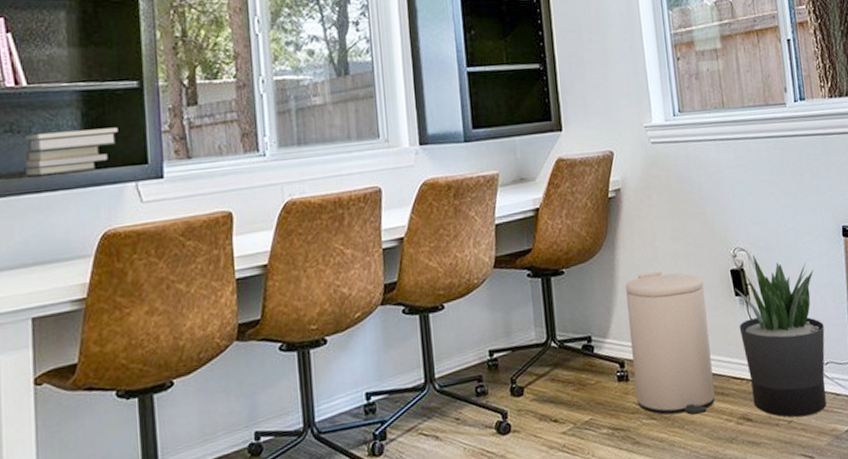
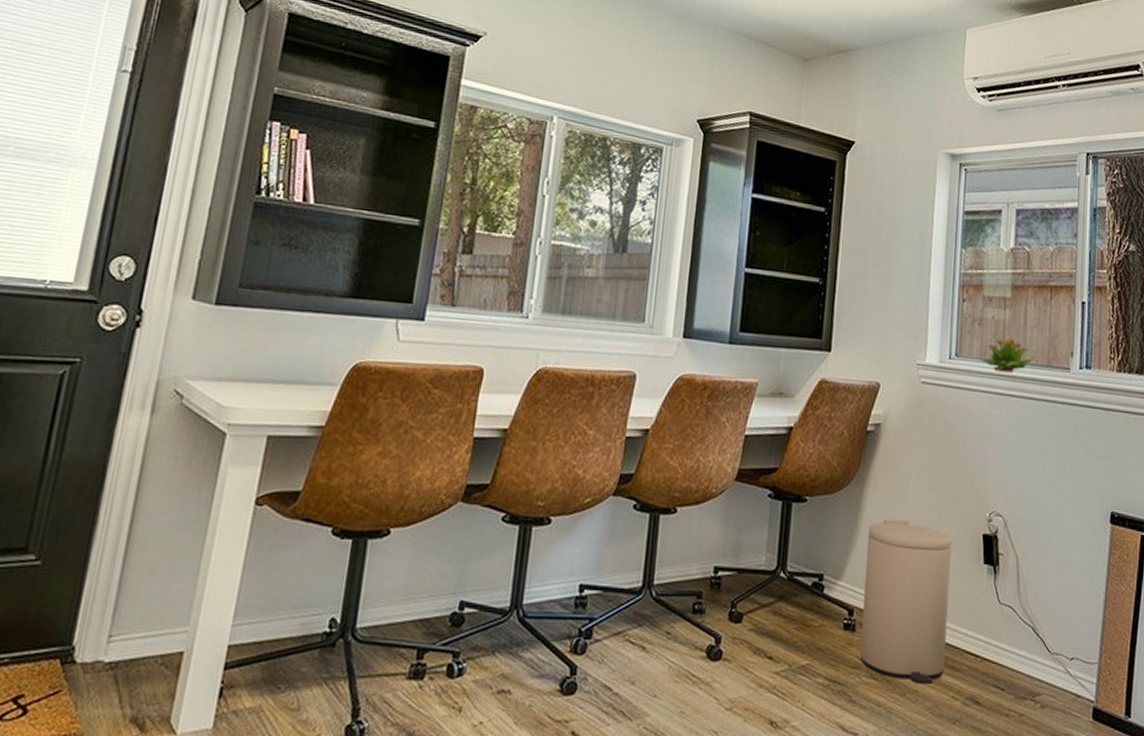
books: present [24,127,118,177] -> none [292,252,391,299]
potted flower: none [702,85,750,119] -> present [980,338,1033,373]
planter: present [735,255,827,418] -> none [982,524,1075,713]

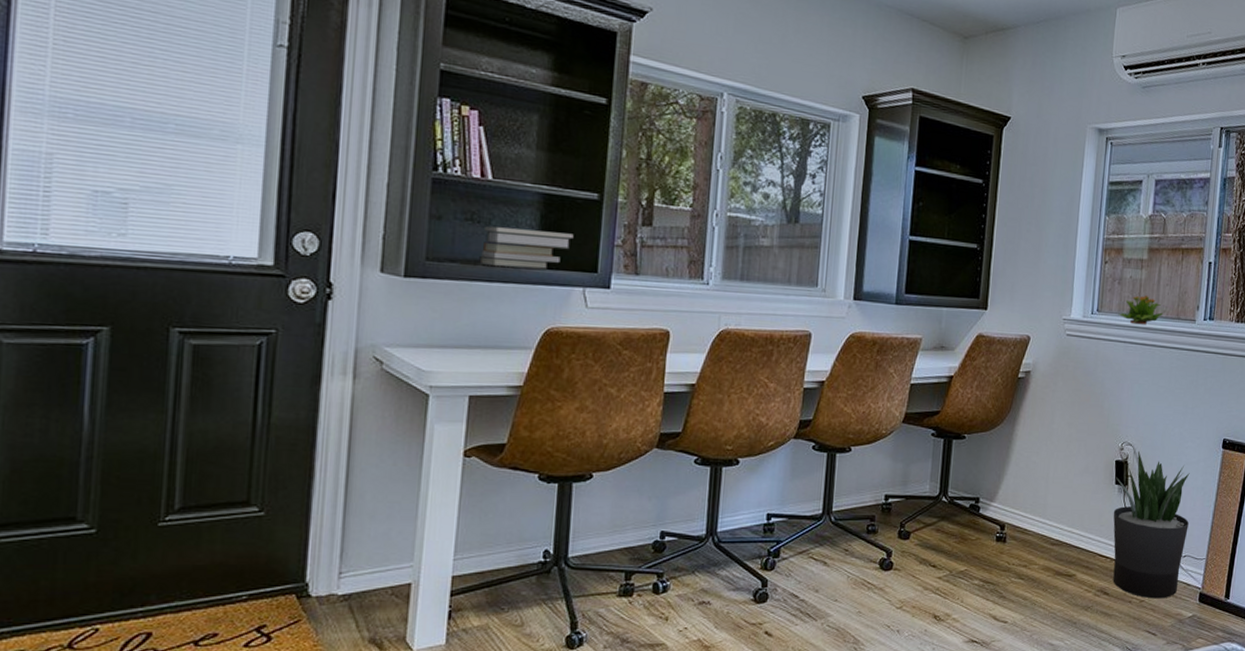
books: none [292,252,391,299] -> present [479,226,574,269]
pedal bin: present [860,518,952,684] -> none [1010,450,1089,581]
planter: none [982,524,1075,713] -> present [1113,451,1190,599]

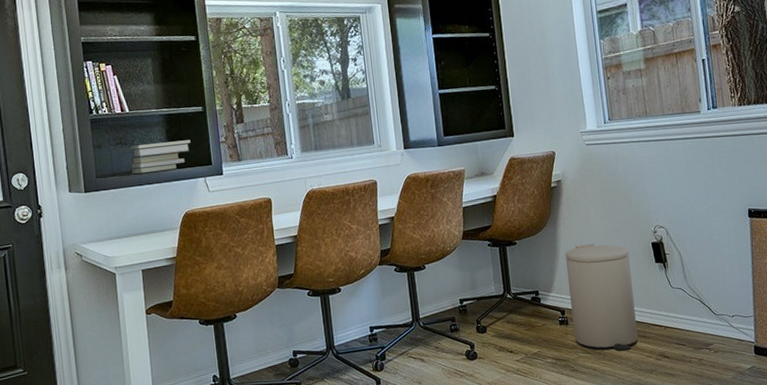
pedal bin: none [1010,450,1089,581] -> present [565,243,638,351]
planter: present [1113,451,1190,599] -> none [655,232,732,357]
potted flower: present [1118,294,1164,325] -> none [628,98,670,125]

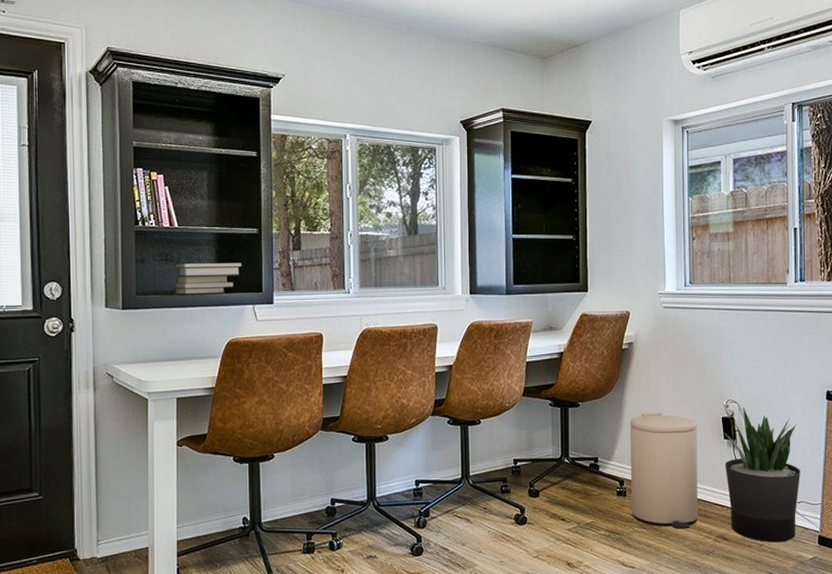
planter: none [655,232,732,357] -> present [724,408,800,543]

